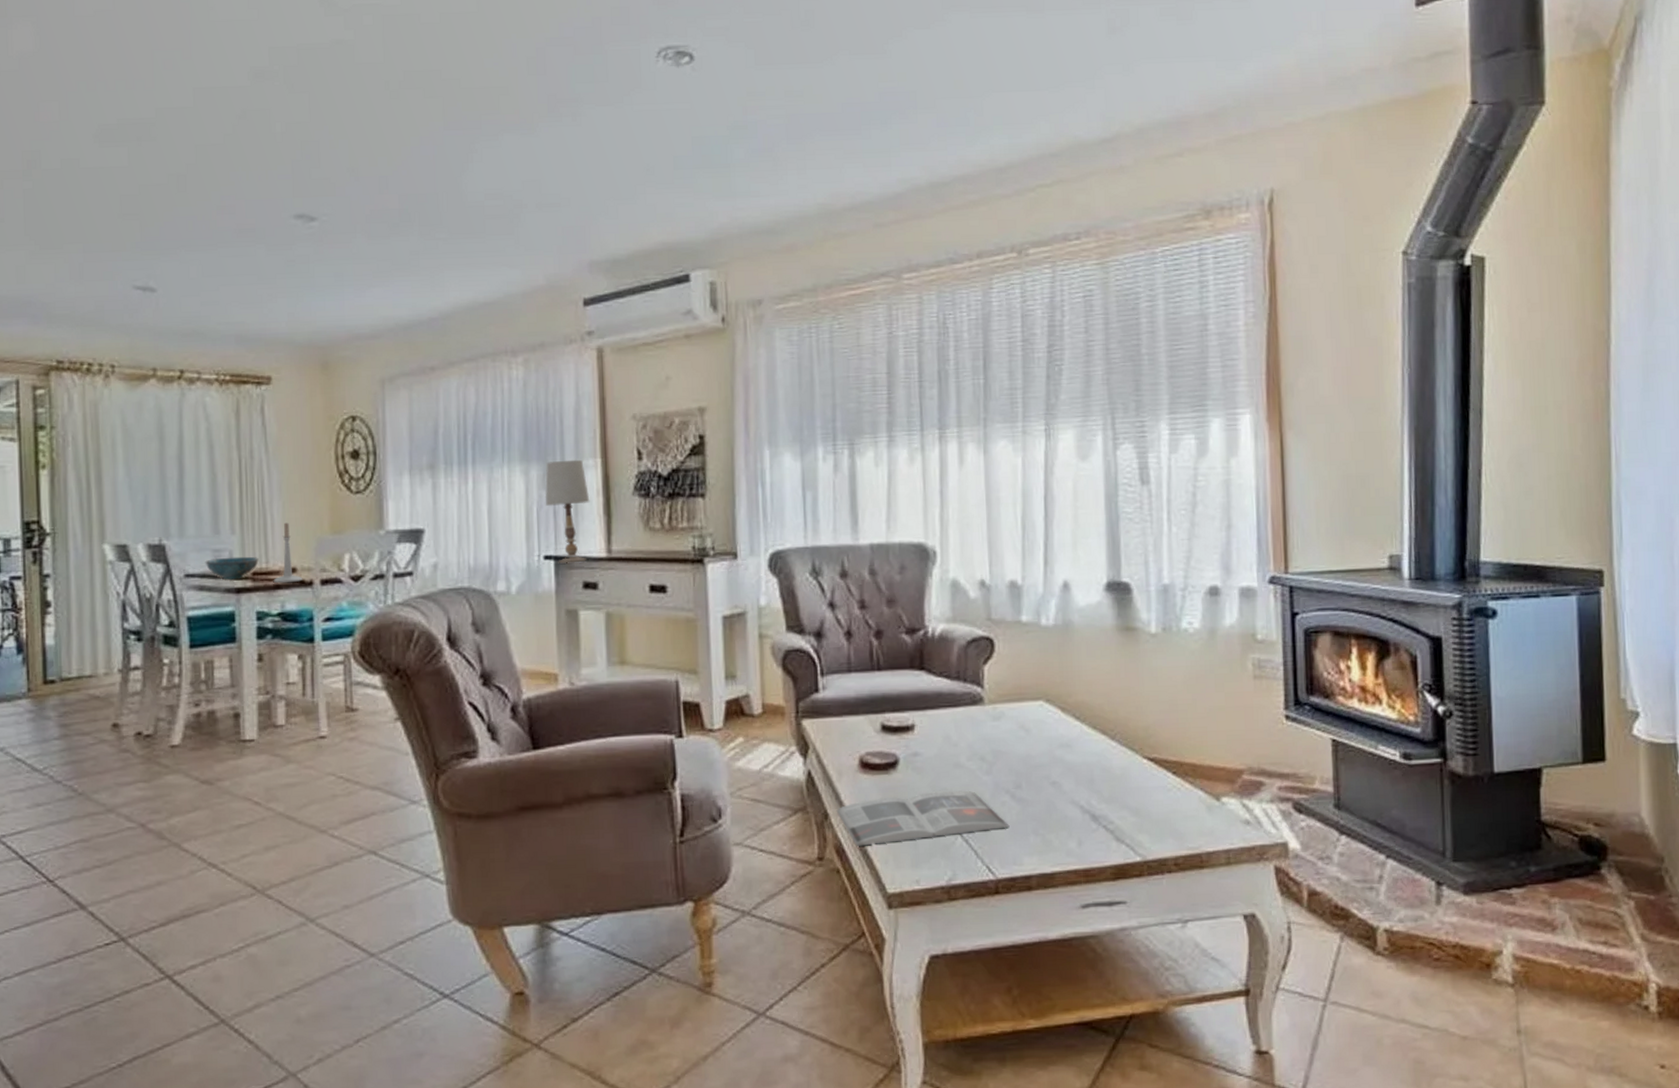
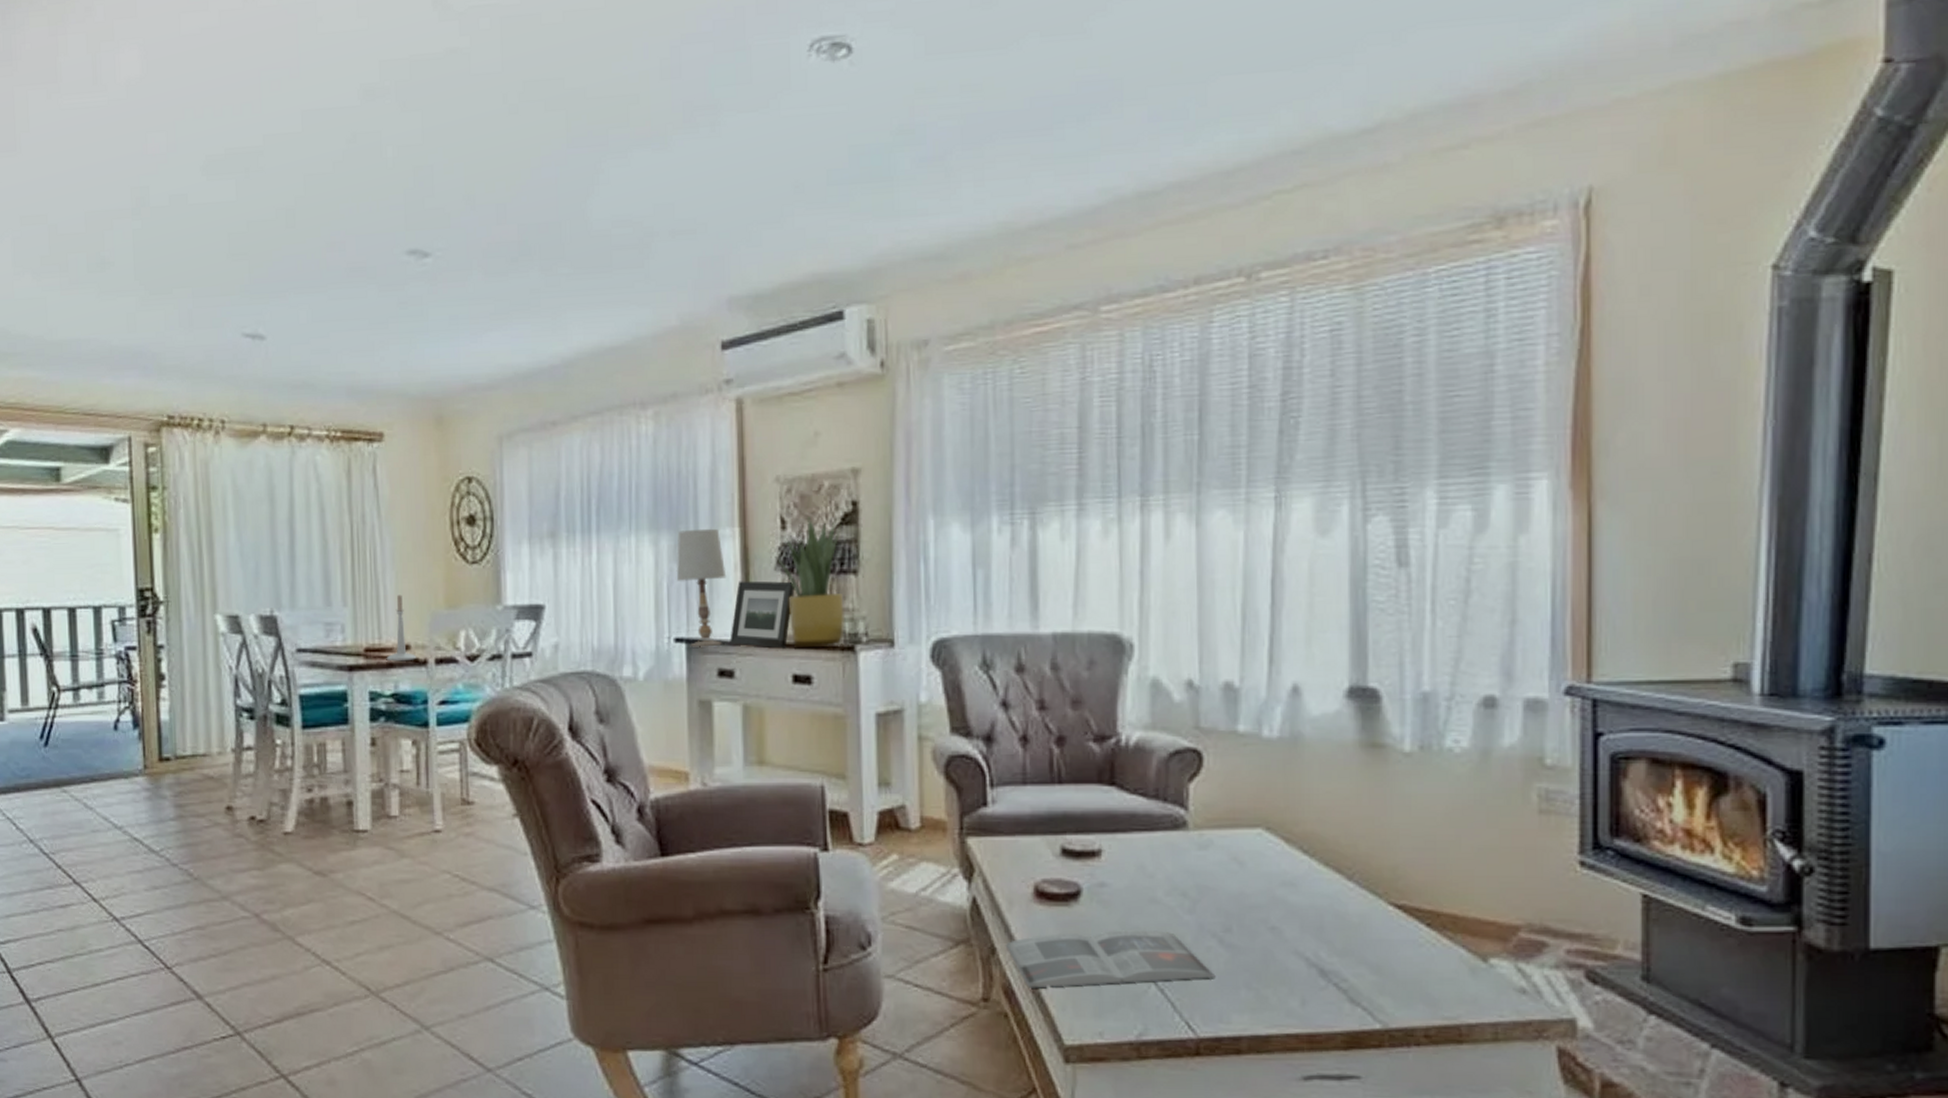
decorative bowl: present [205,556,259,580] -> none [317,631,372,656]
picture frame: none [593,504,650,563] -> present [730,581,795,649]
planter: none [634,449,695,562] -> present [776,517,845,648]

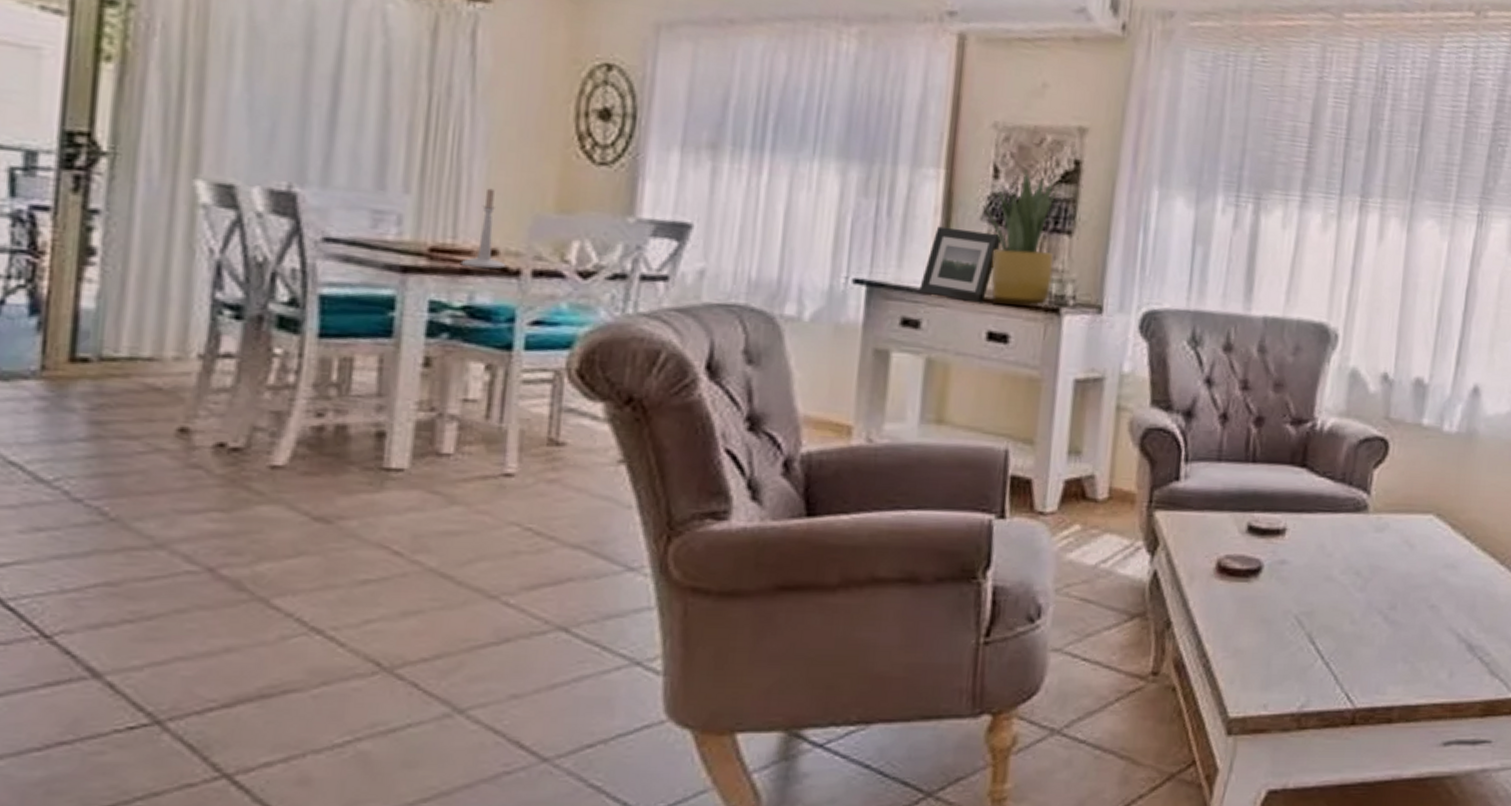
table lamp: present [676,528,727,647] -> none [864,163,924,293]
magazine: present [1005,929,1216,988] -> none [1181,605,1378,662]

